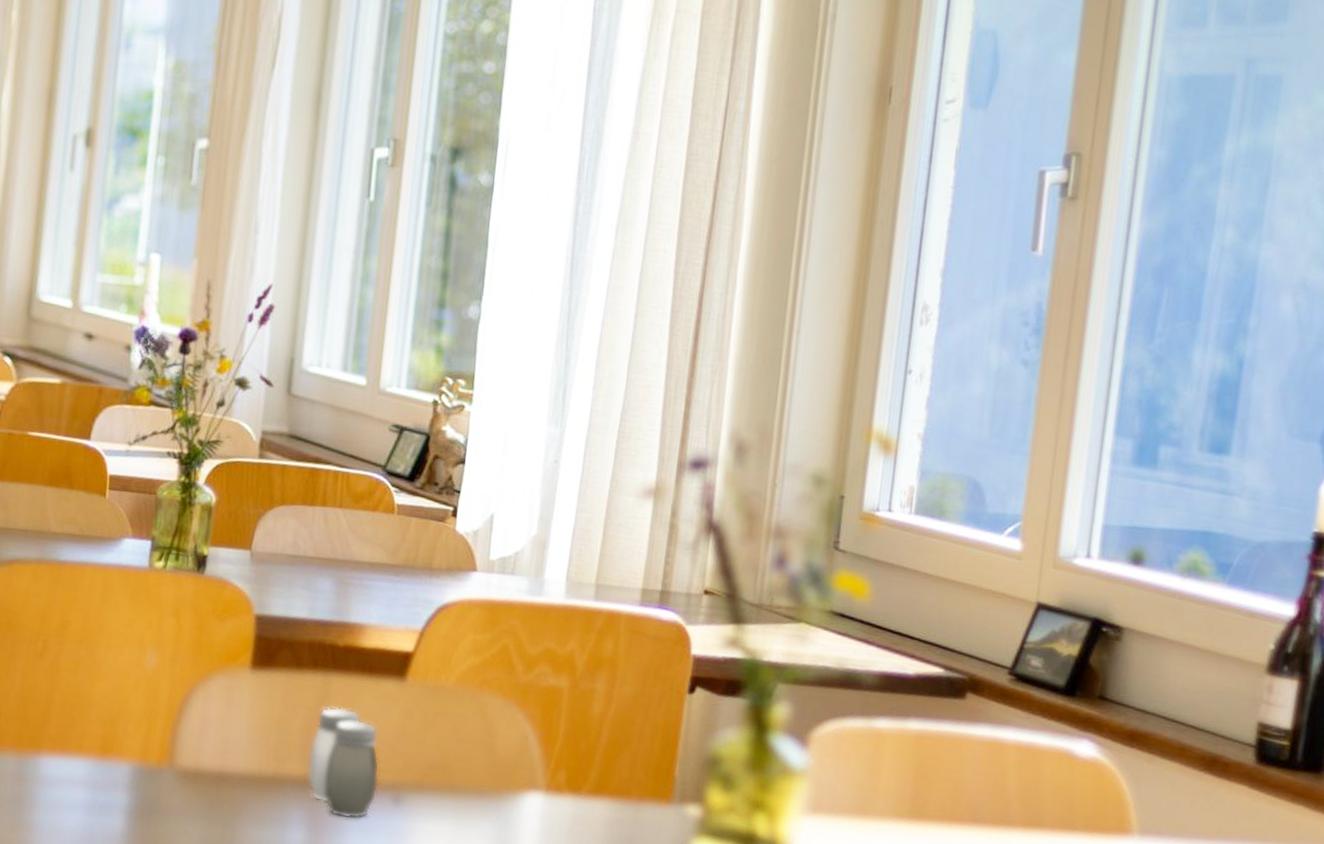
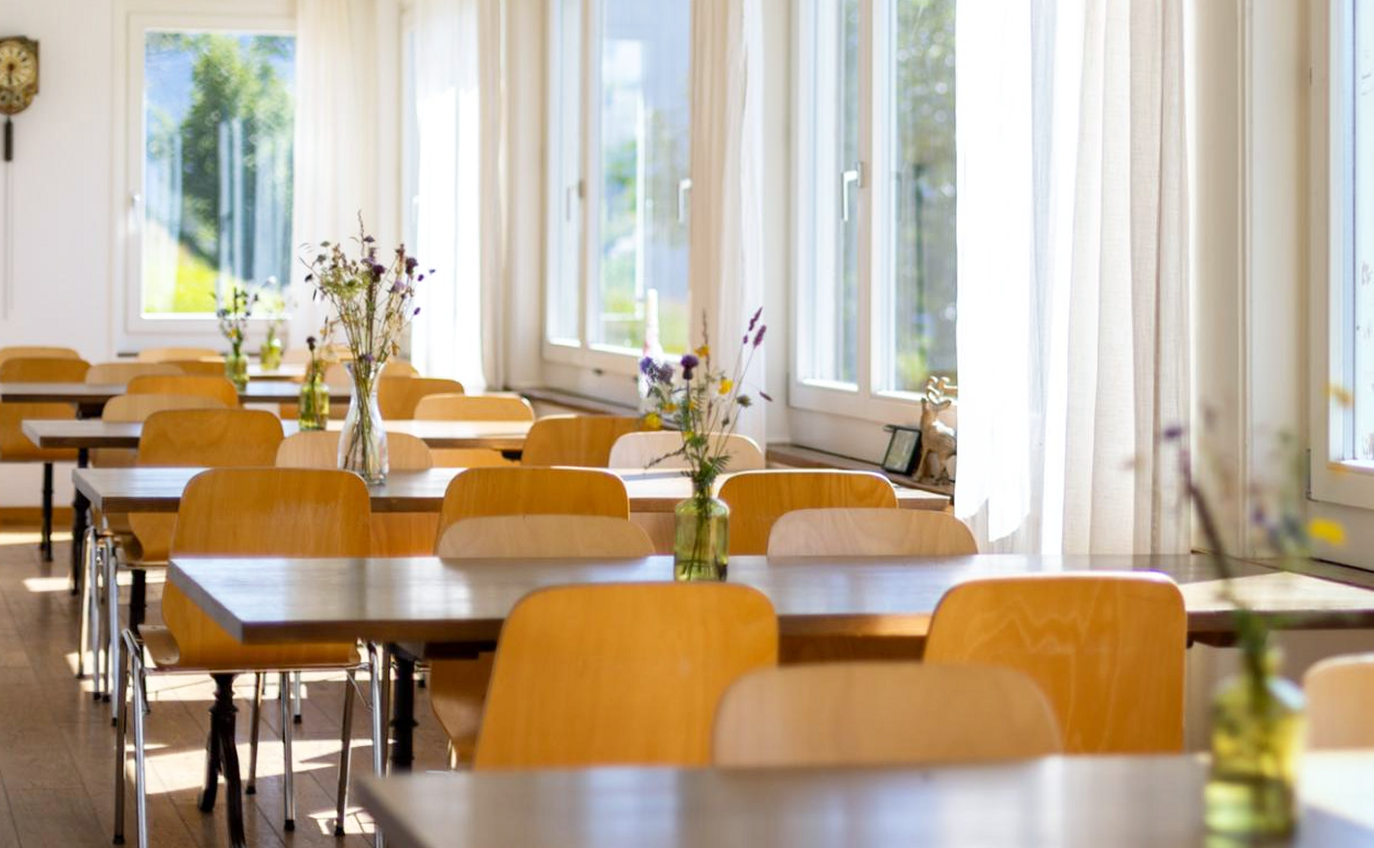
salt and pepper shaker: present [307,707,380,819] -> none [839,694,907,798]

